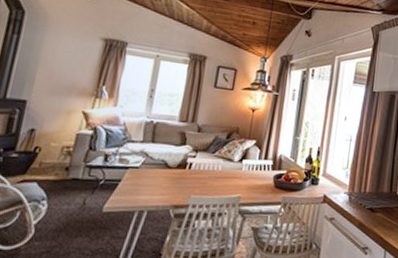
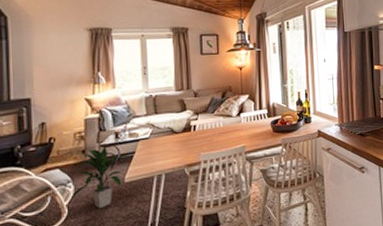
indoor plant: none [38,168,115,235] -> present [69,146,130,208]

